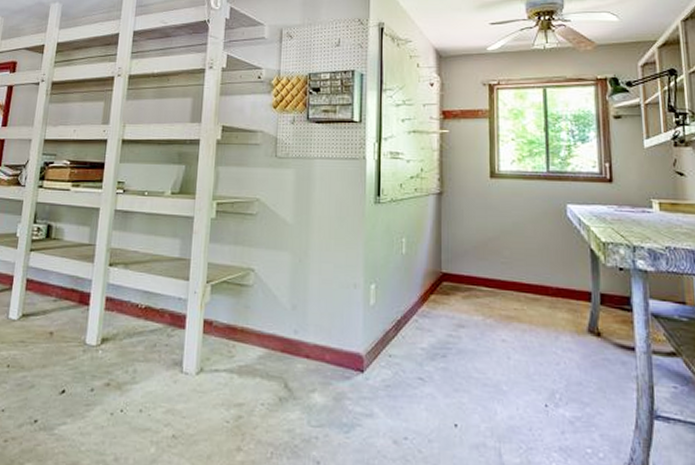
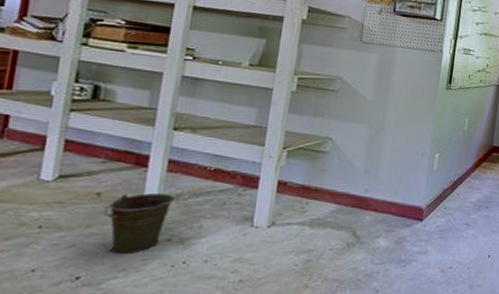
bucket: none [55,333,112,398] -> present [103,193,175,254]

